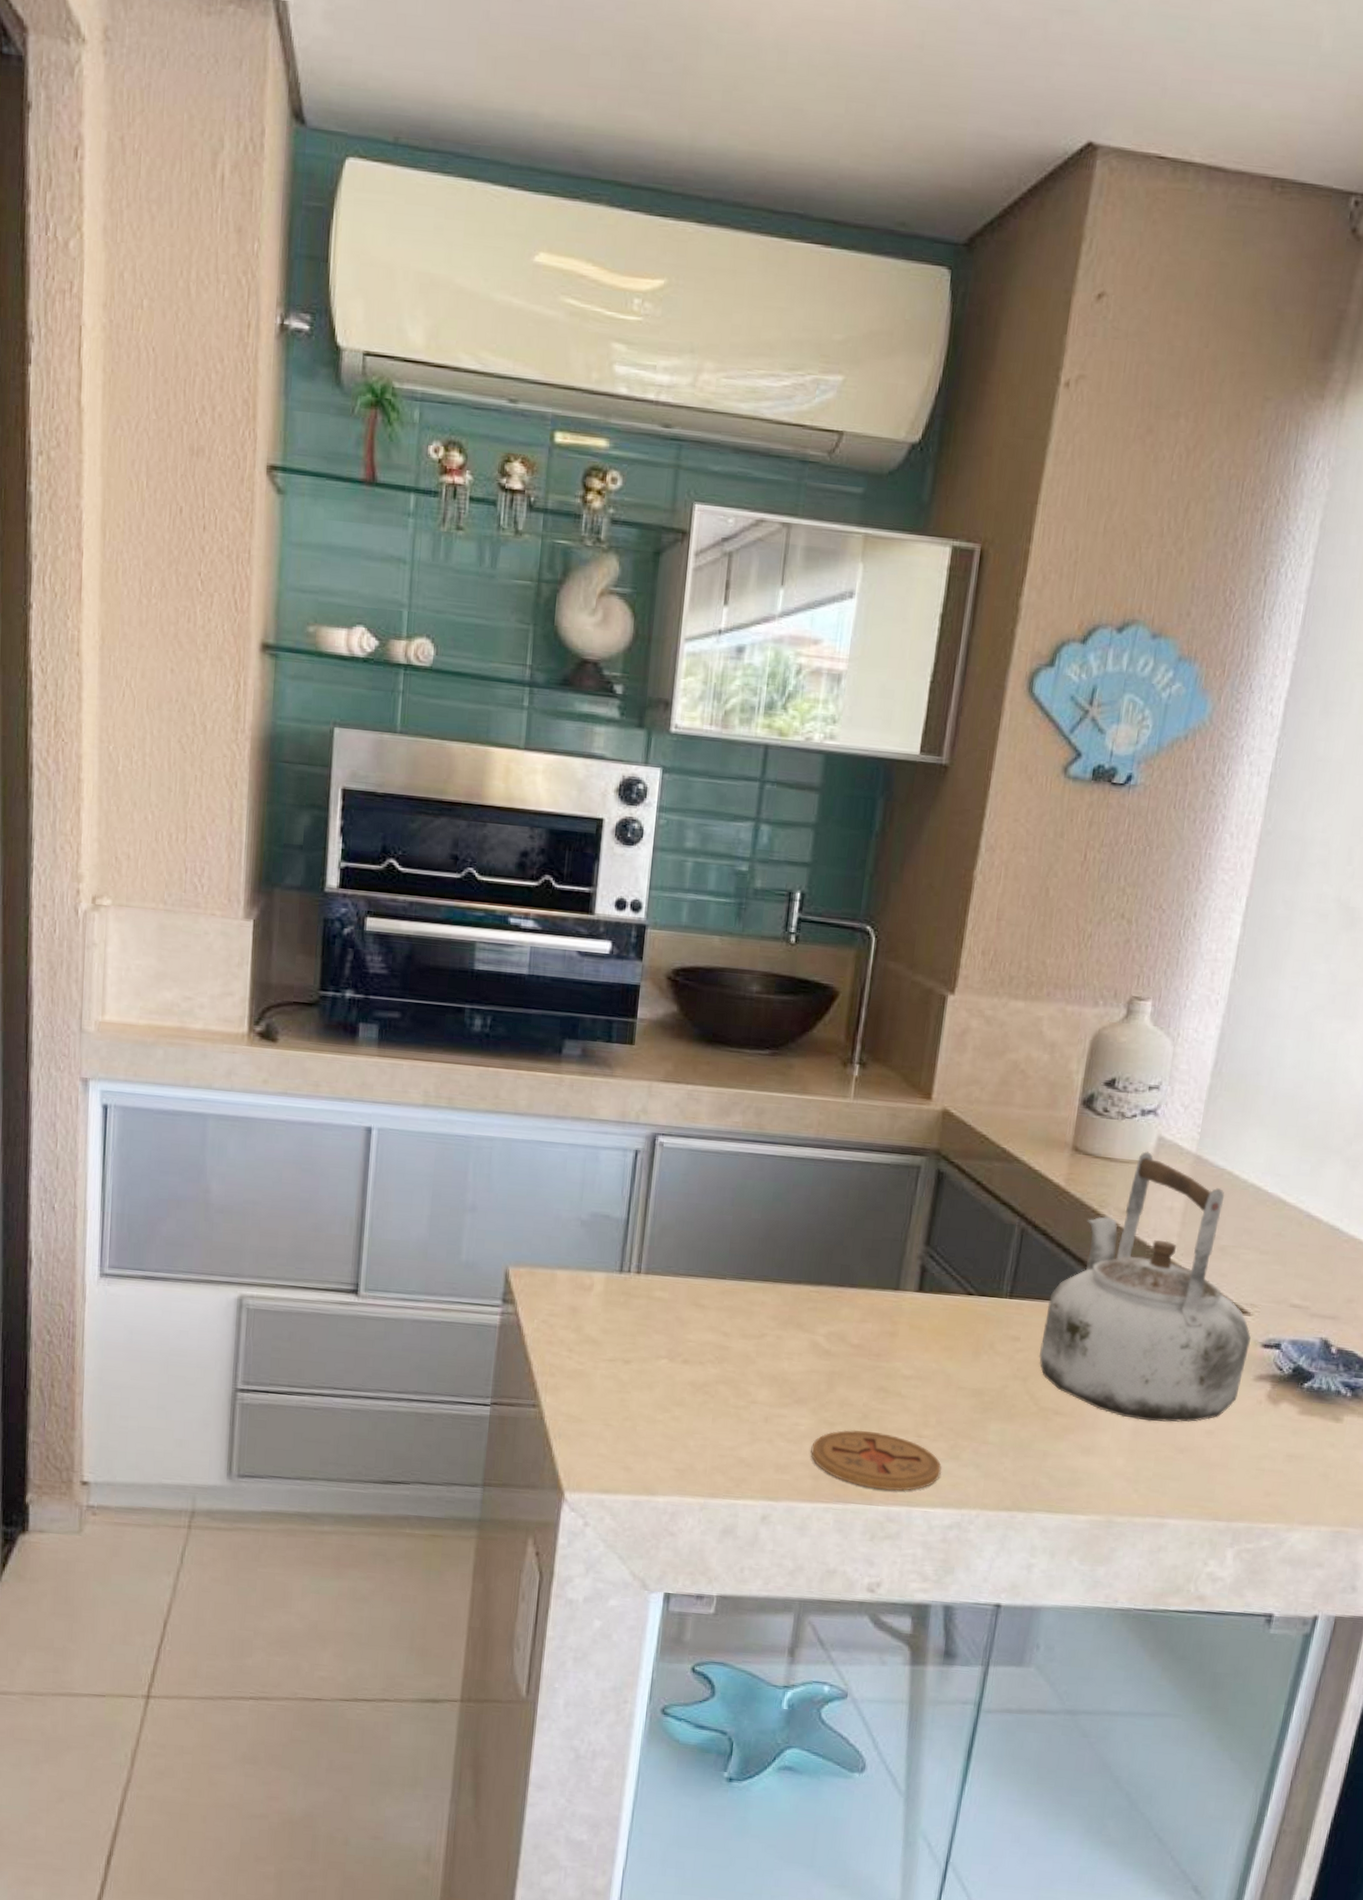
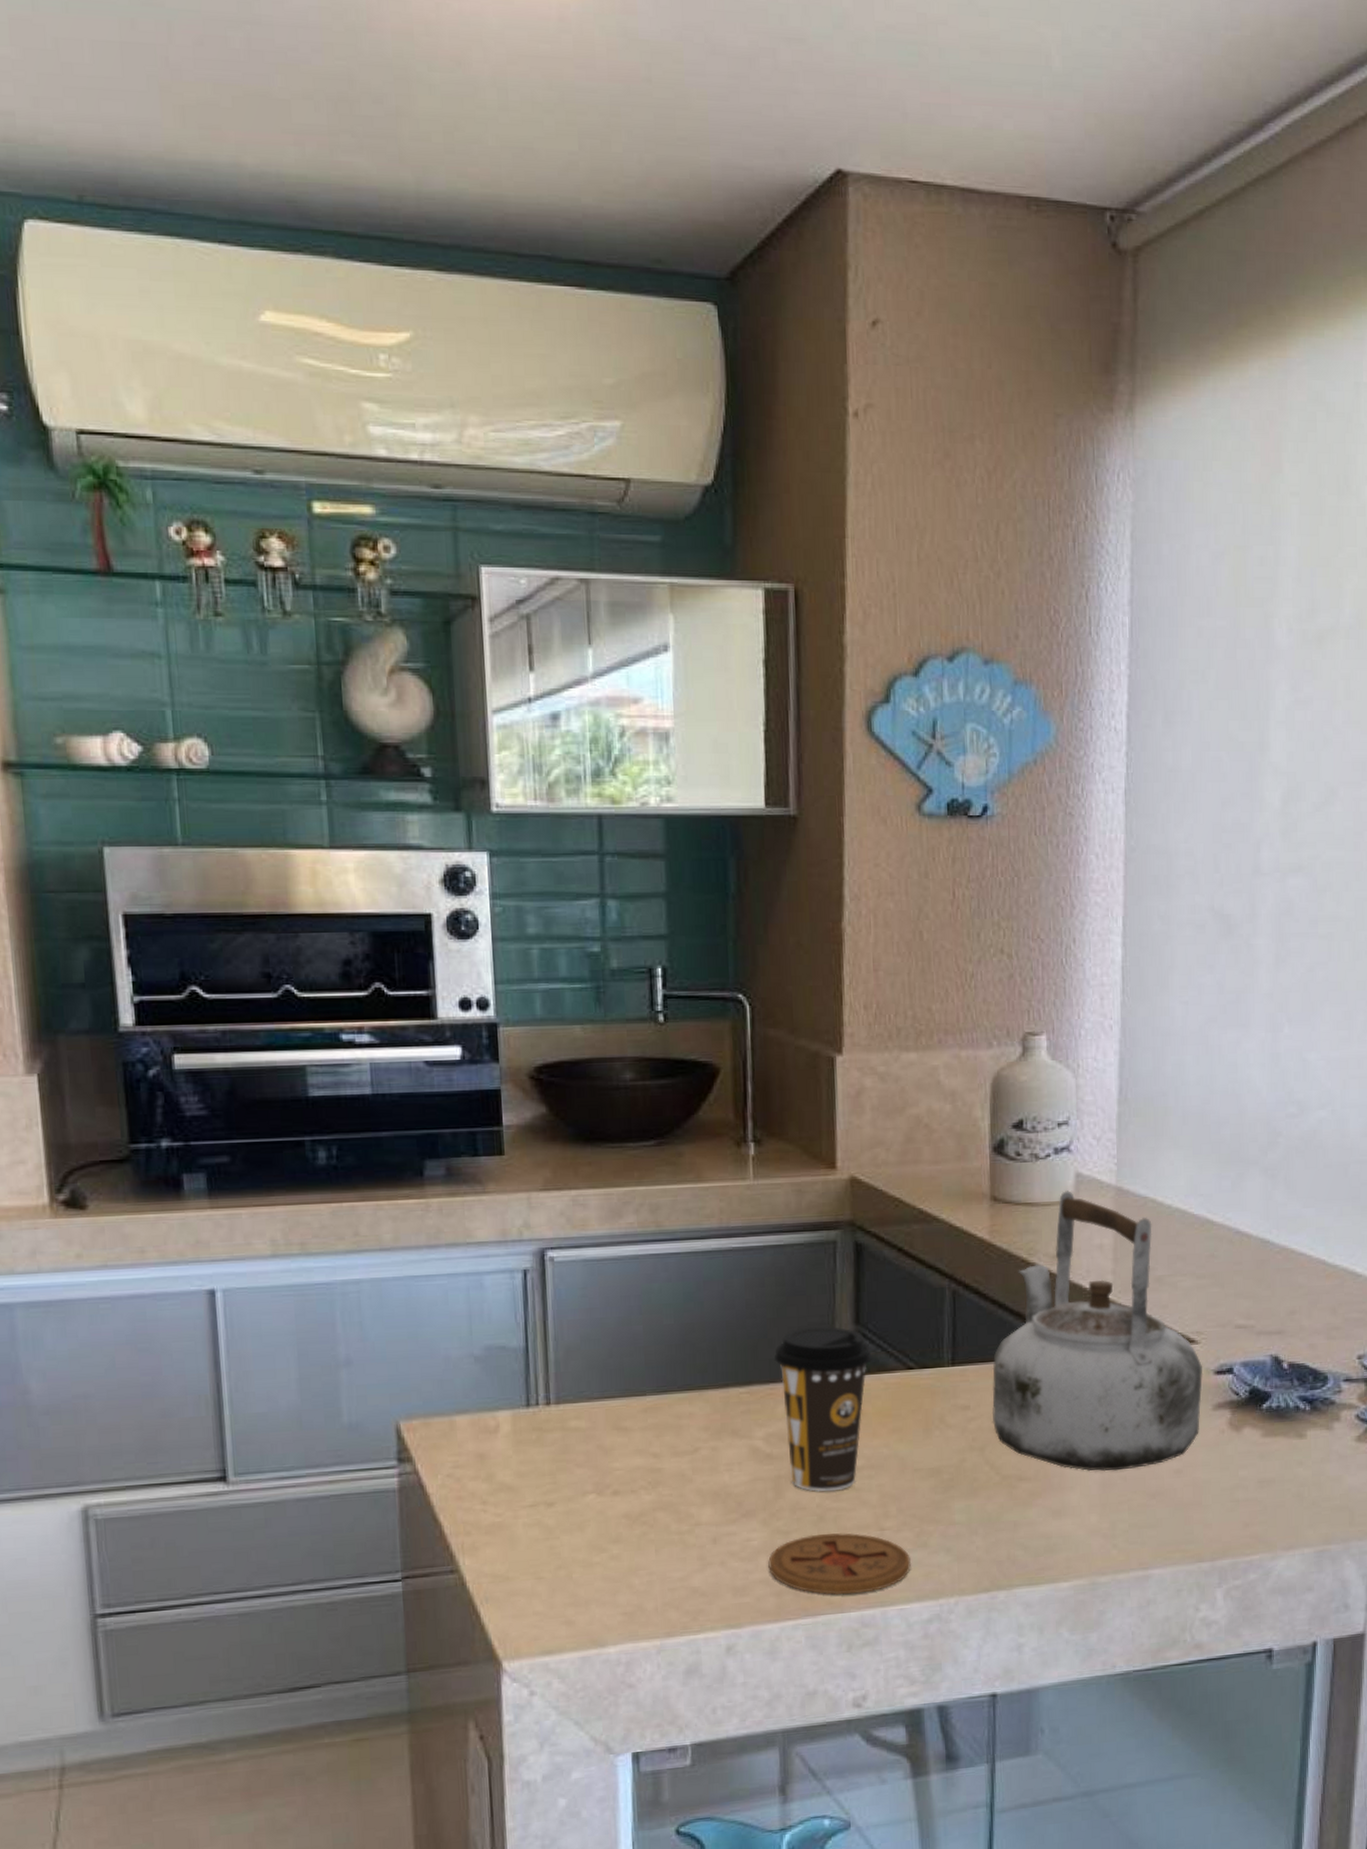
coffee cup: none [844,1241,937,1394] -> present [775,1327,872,1492]

